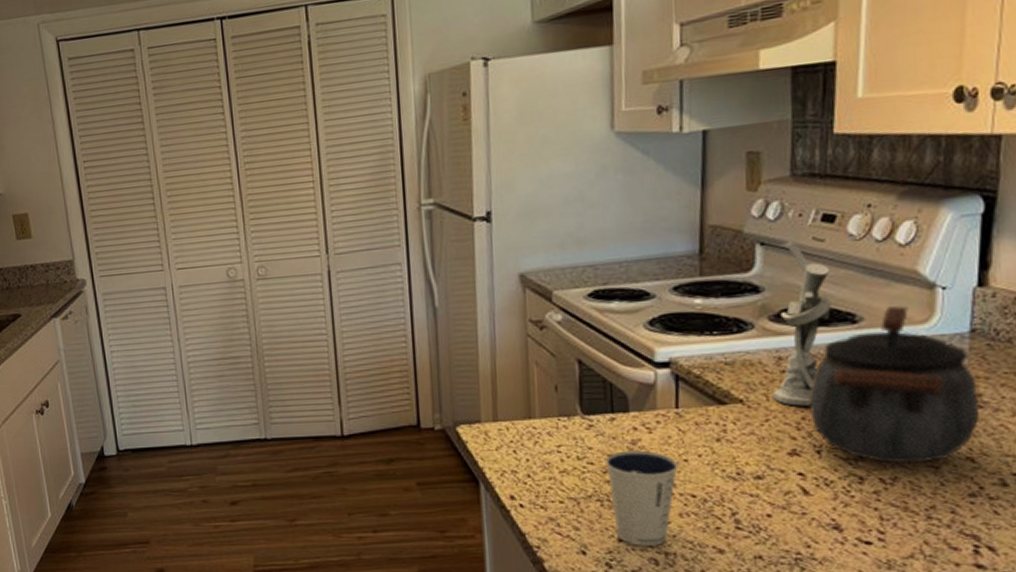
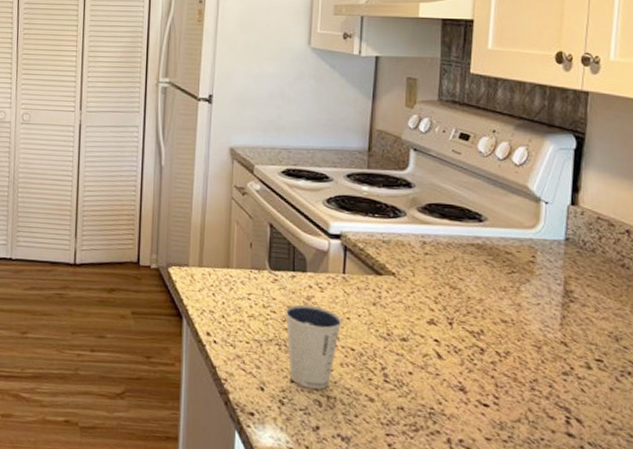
utensil holder: present [773,241,831,406] -> none [418,151,464,284]
kettle: present [809,306,979,464] -> none [445,212,571,342]

